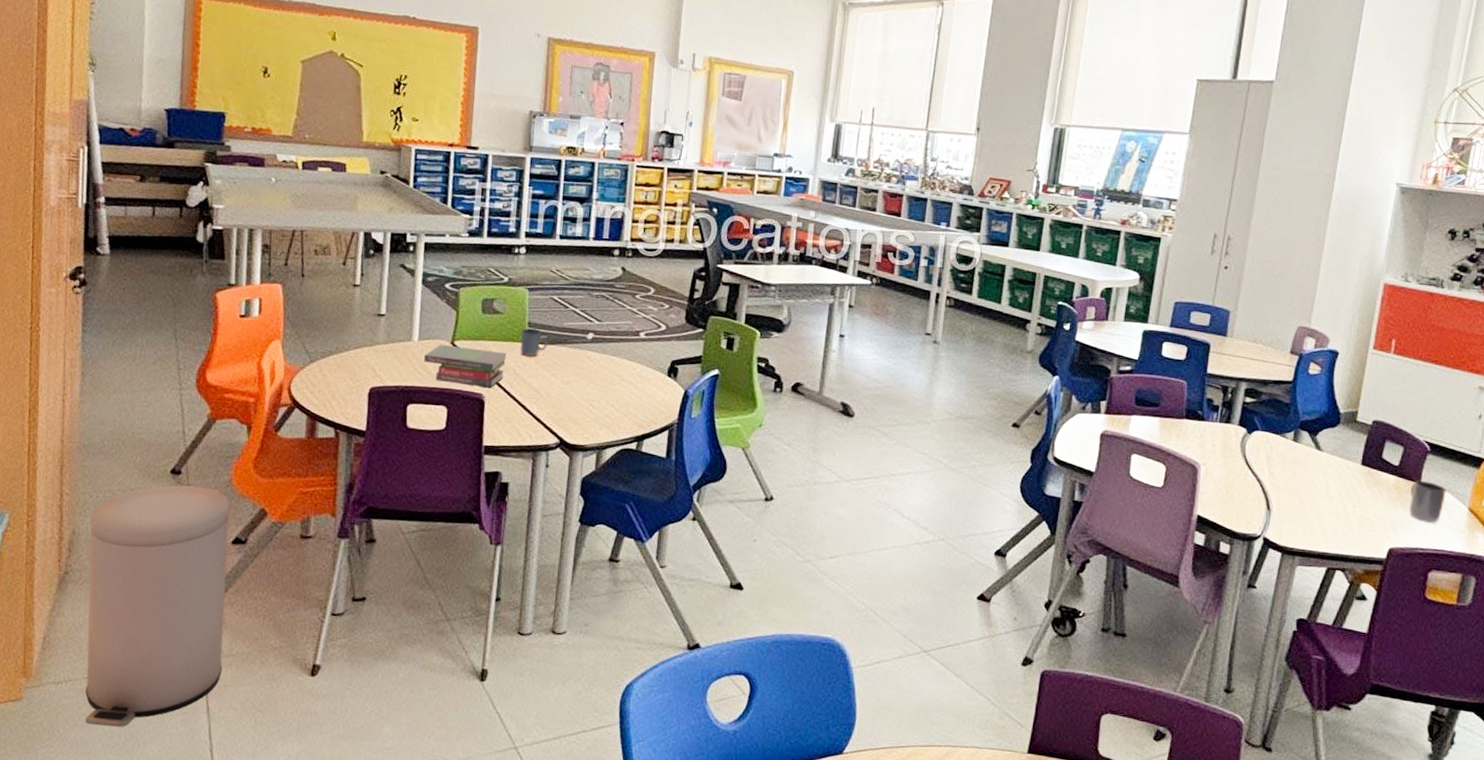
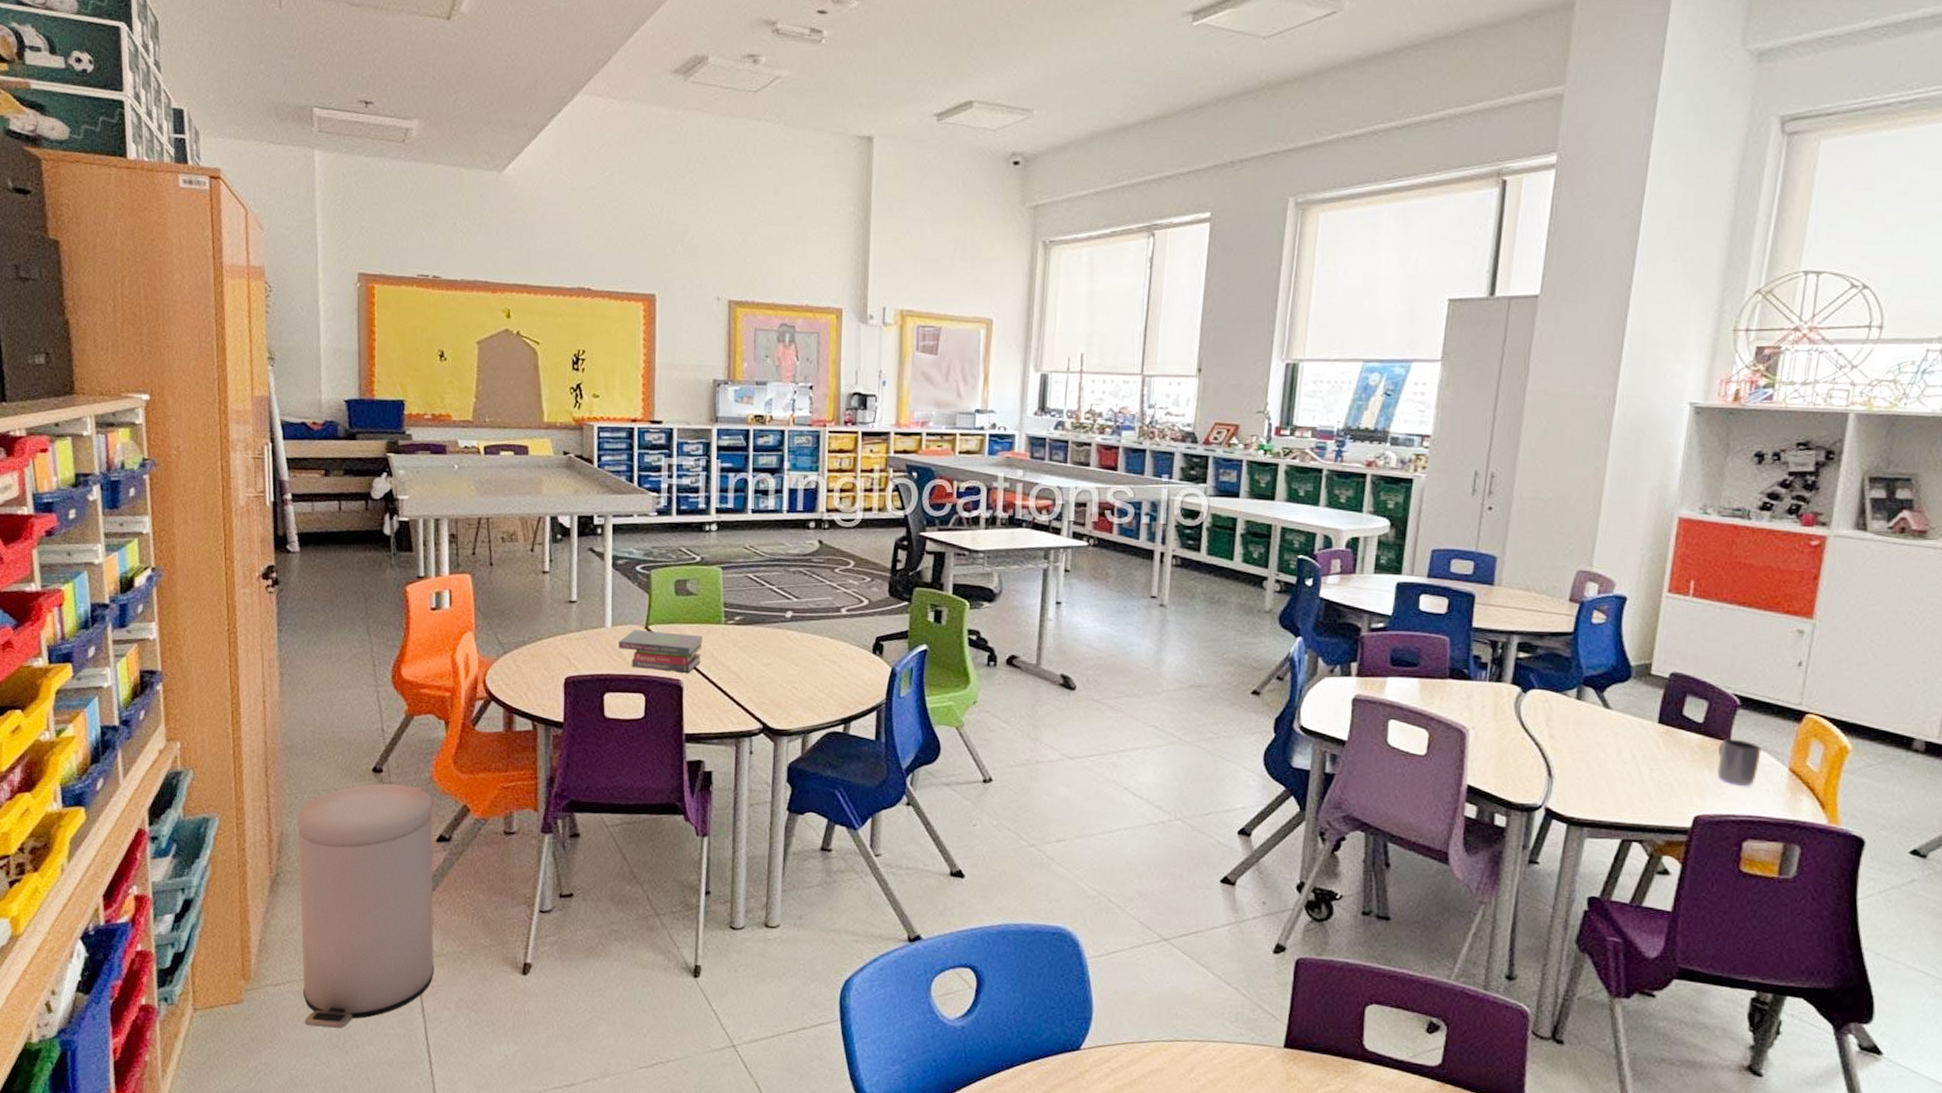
mug: present [520,328,548,357] -> none [716,608,745,639]

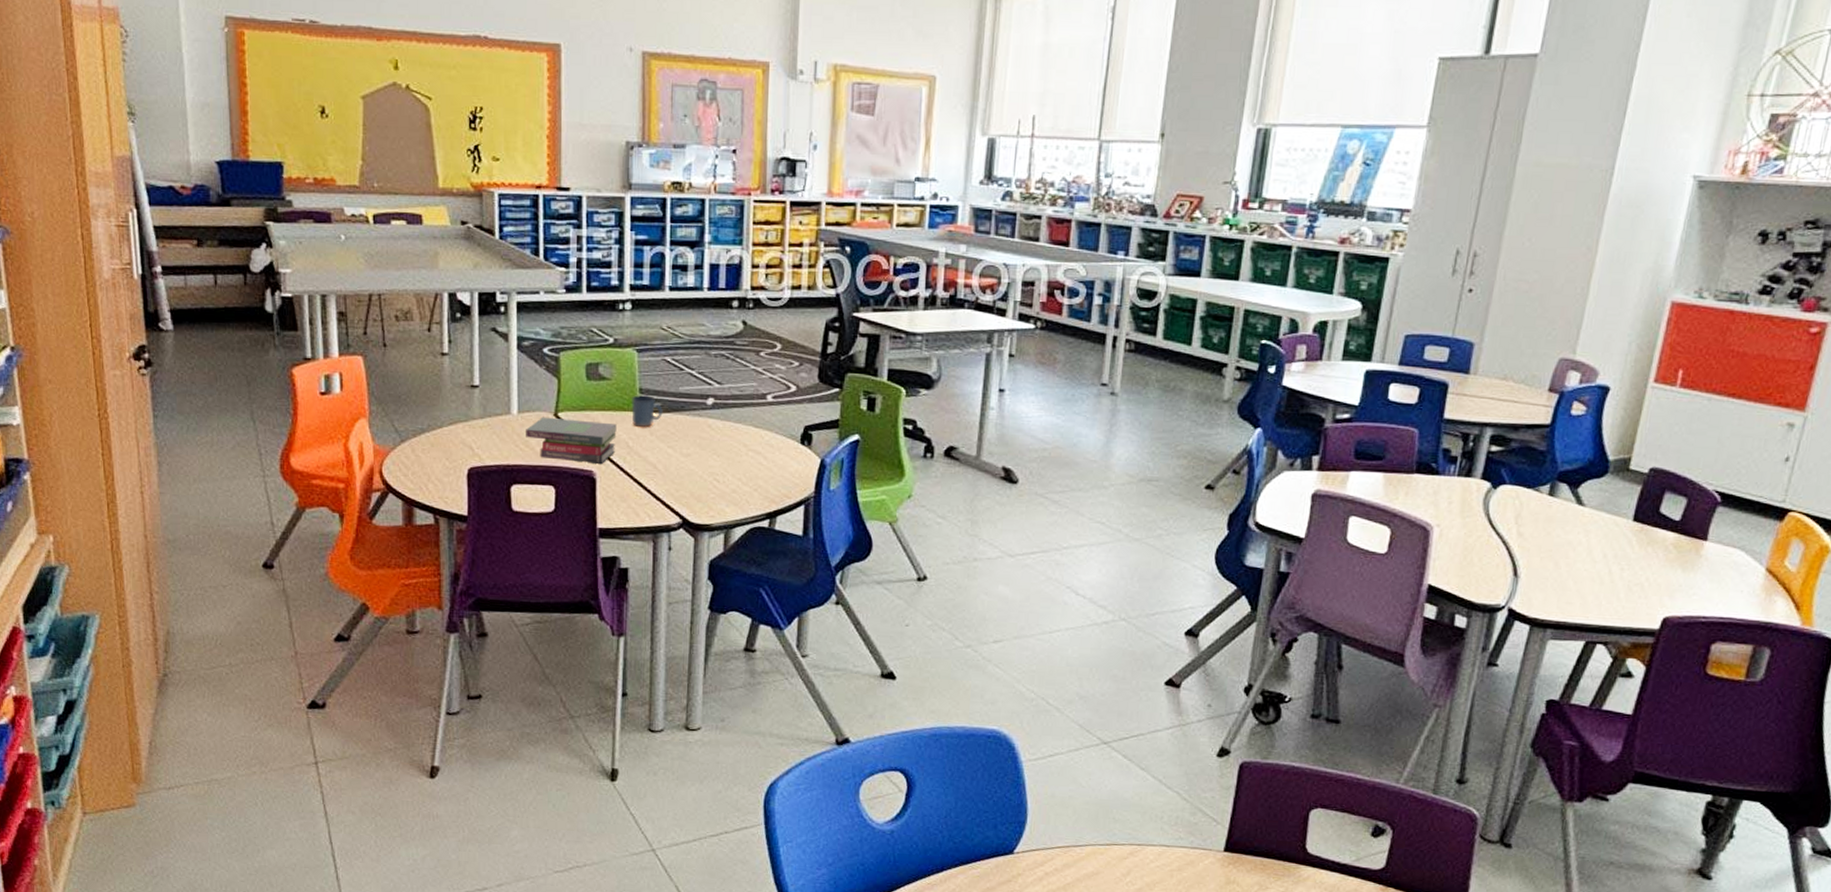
pedal bin: present [297,783,435,1028] -> none [184,580,337,832]
mug: none [716,608,745,639] -> present [631,394,663,427]
mug: present [1717,738,1762,787] -> none [1690,537,1739,588]

